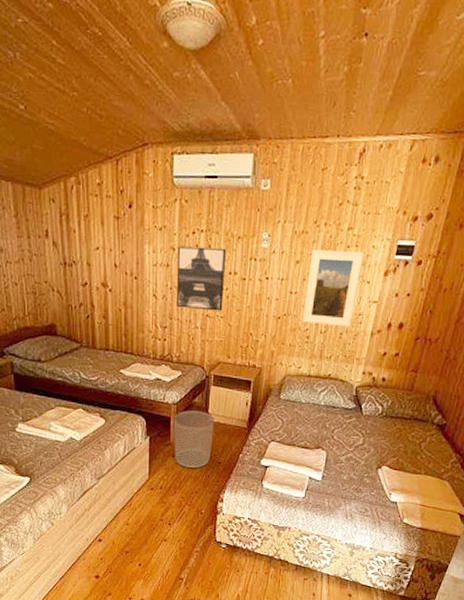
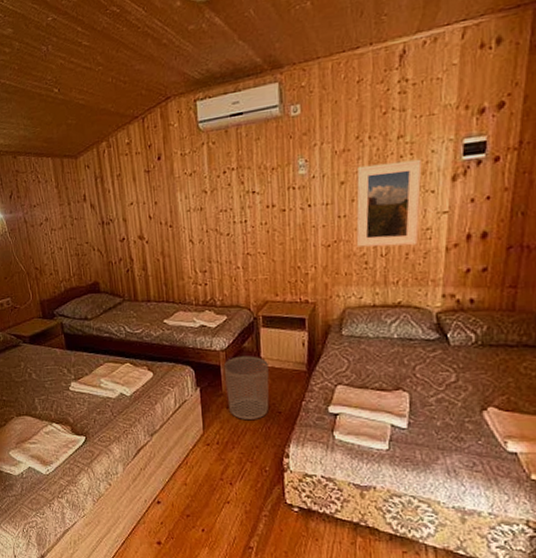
wall art: present [177,246,227,311] -> none [210,182,264,250]

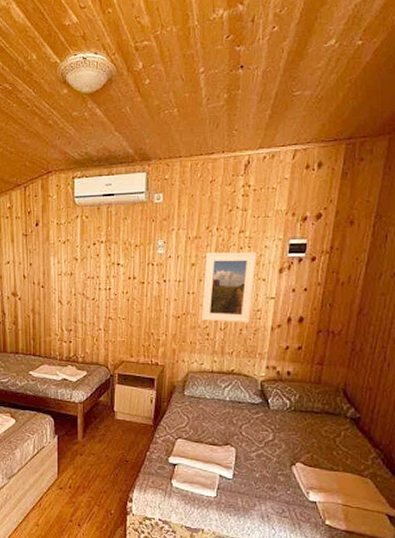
waste bin: present [223,356,269,421] -> none [80,409,120,468]

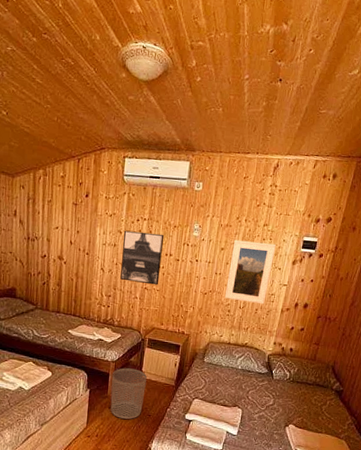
waste bin: none [80,409,120,468] -> present [110,368,147,420]
wall art: none [81,256,125,313] -> present [120,230,165,285]

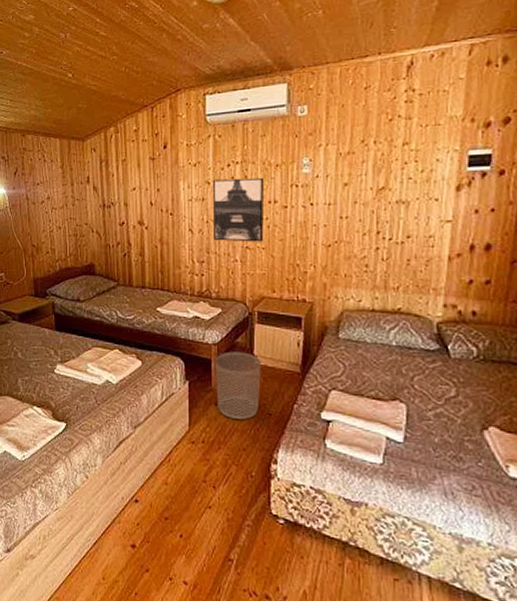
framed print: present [224,239,276,305] -> none [357,166,426,252]

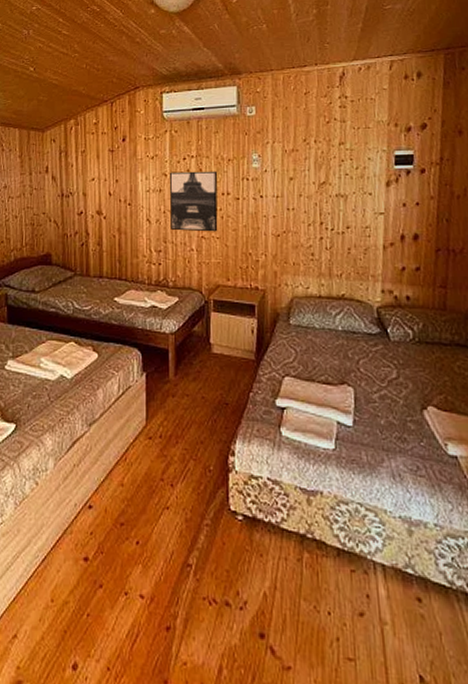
waste bin: present [214,351,261,421] -> none [172,341,218,412]

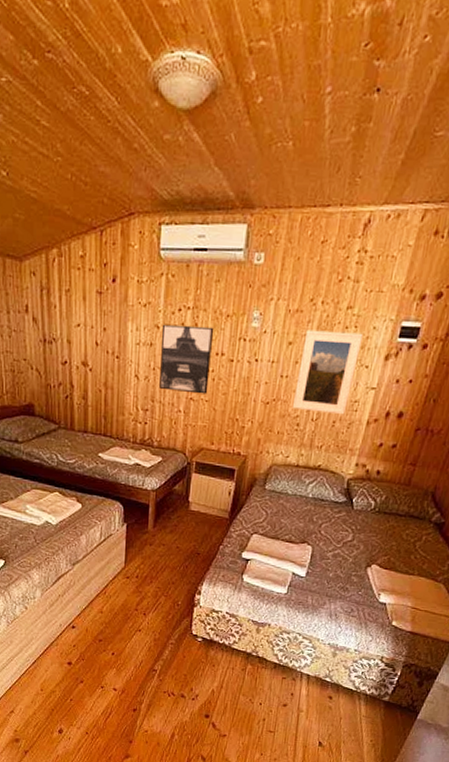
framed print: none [303,164,361,242] -> present [292,329,363,415]

